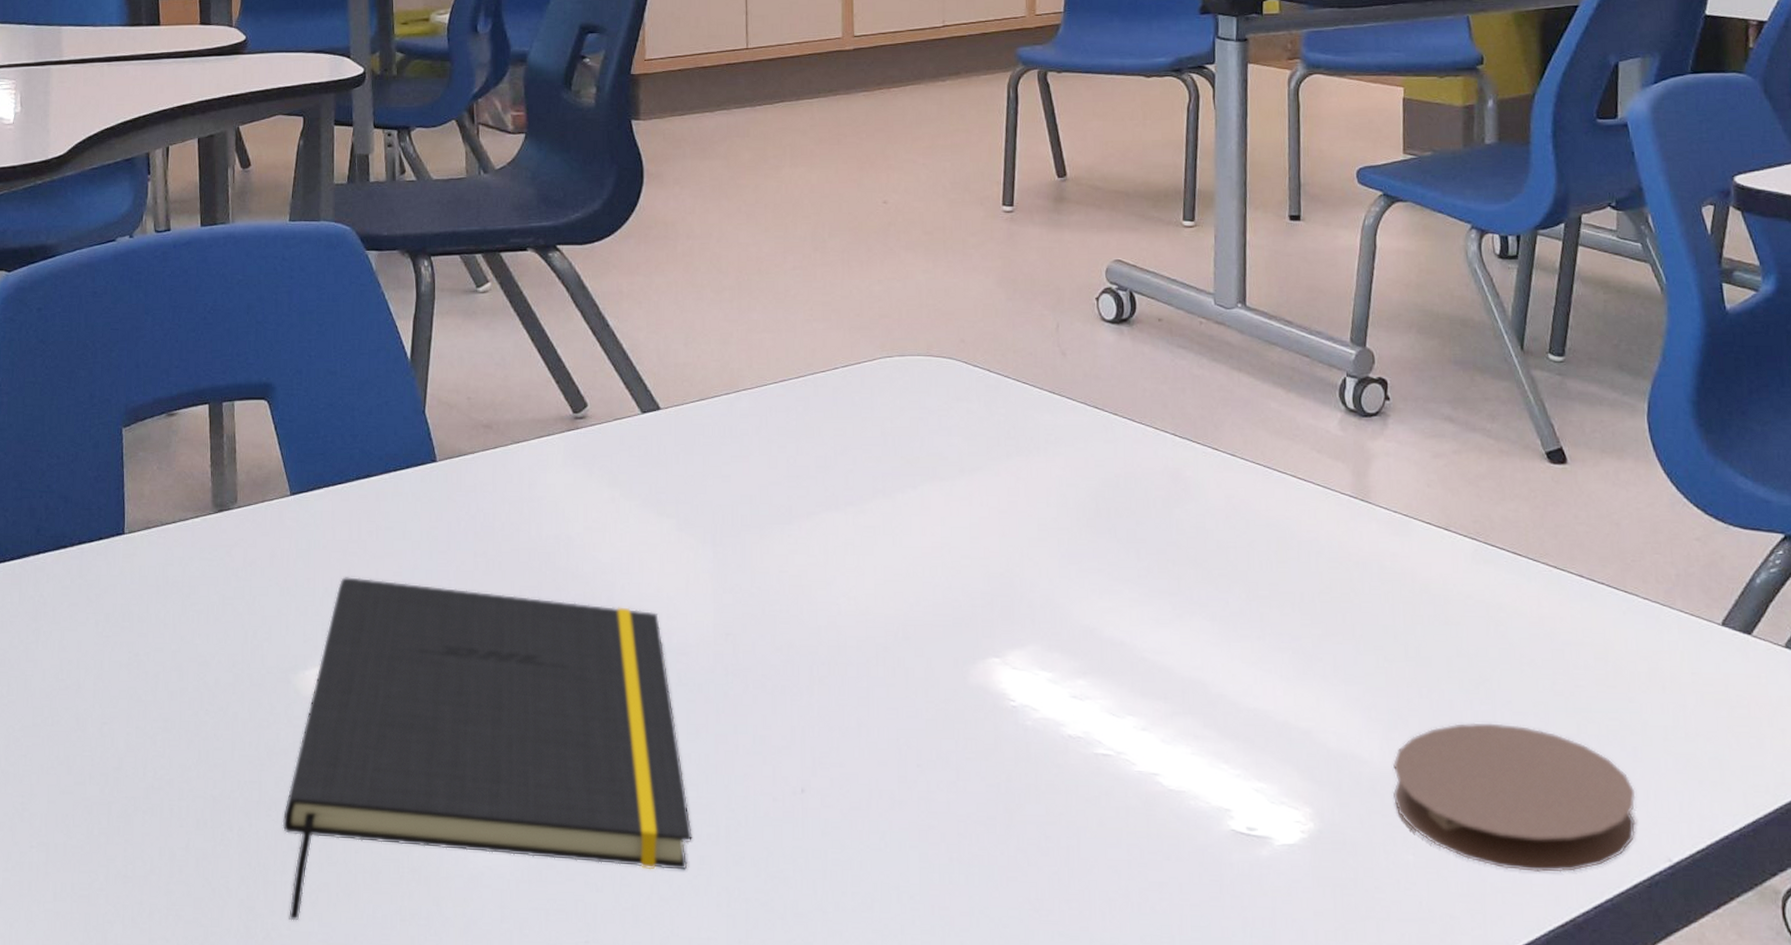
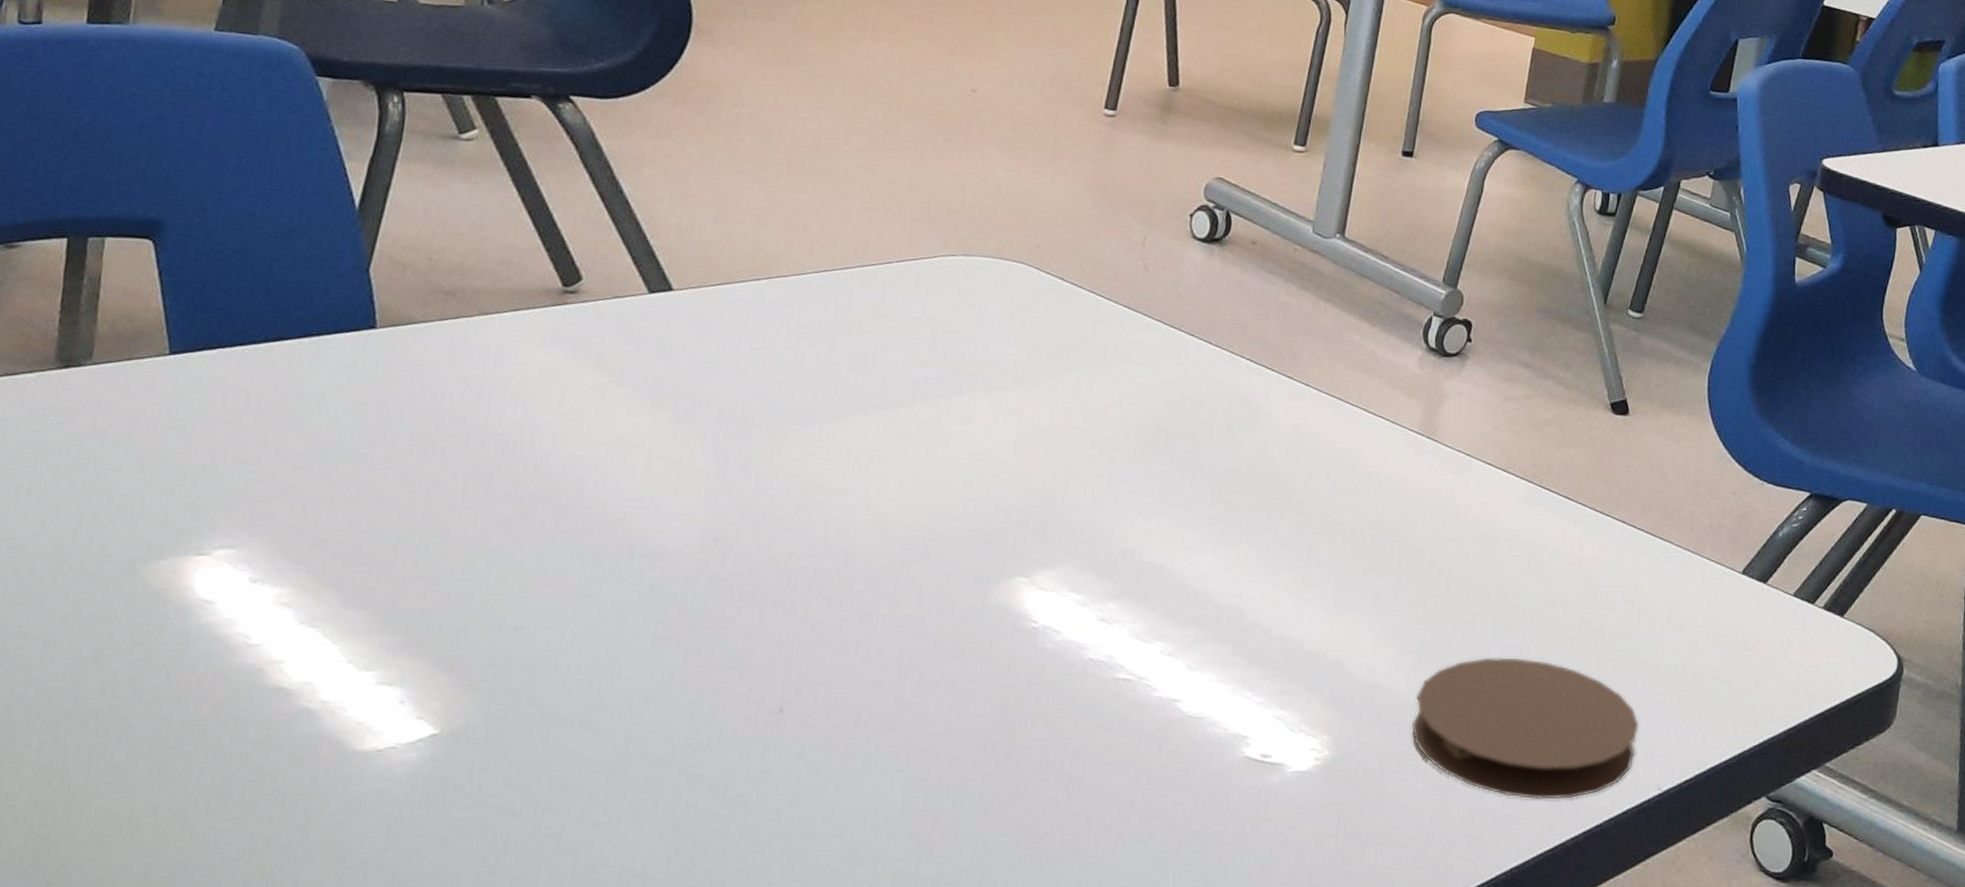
notepad: present [282,577,692,921] -> none [95,454,642,851]

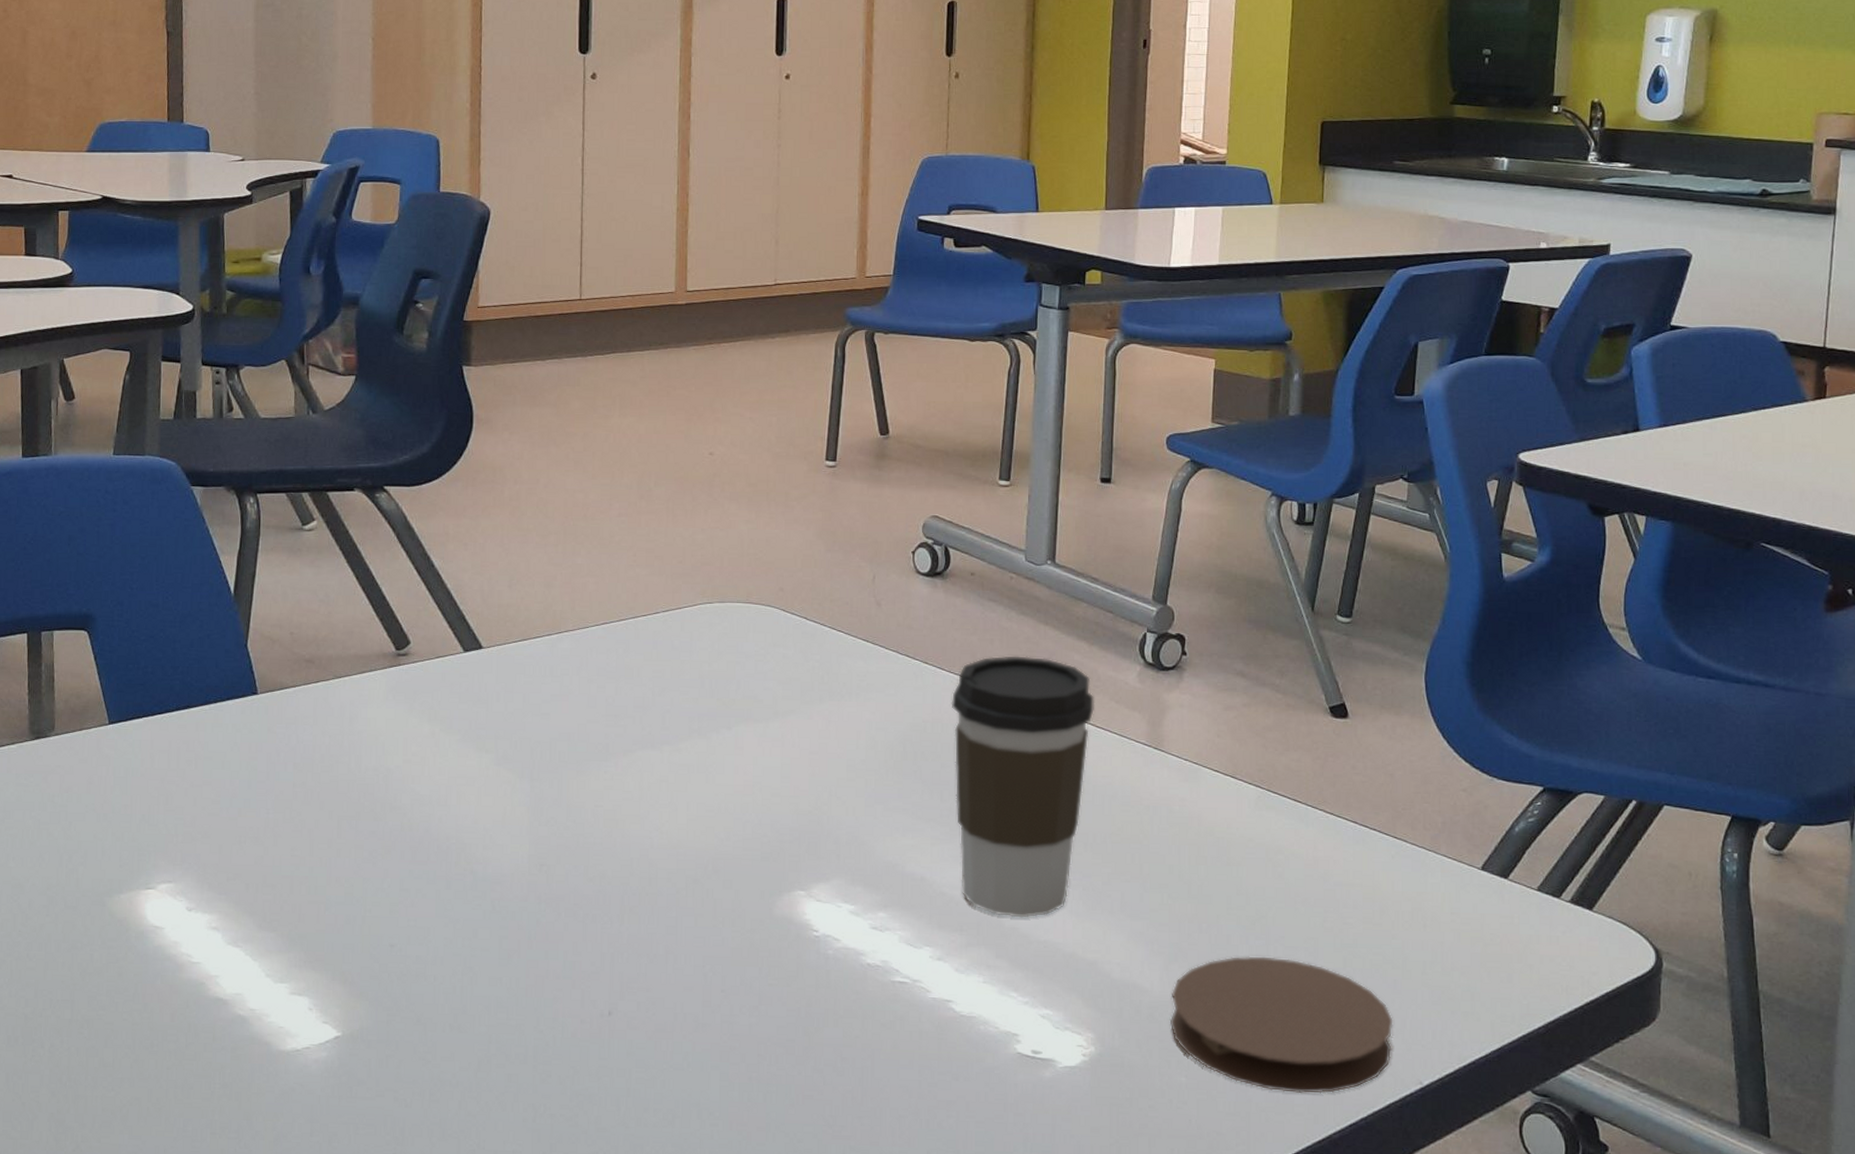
coffee cup: none [1203,332,1370,612] -> present [951,656,1094,918]

